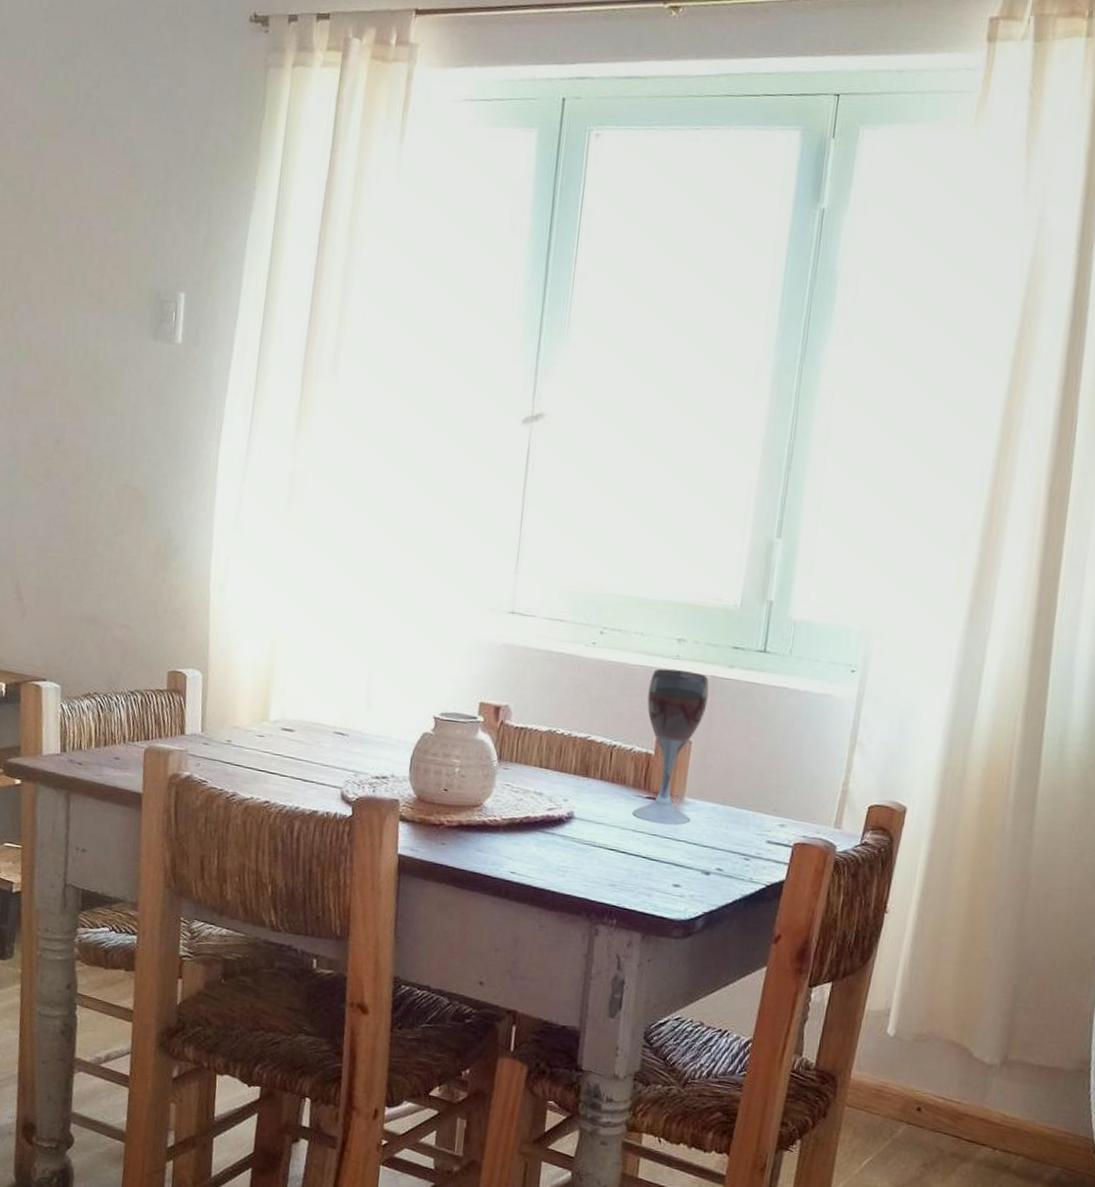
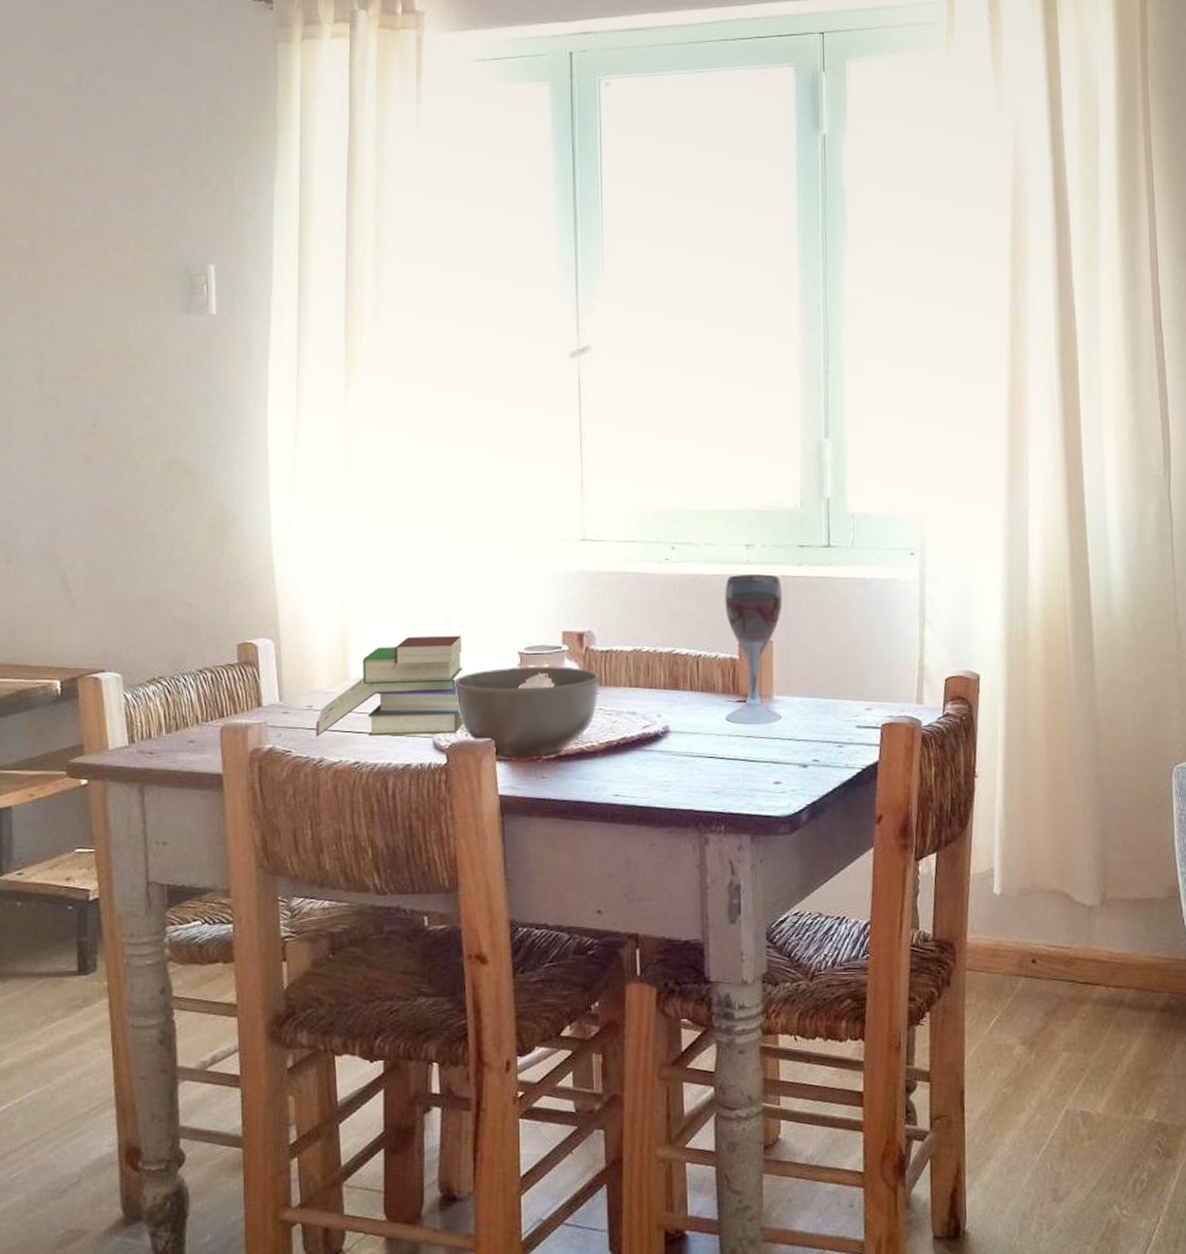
book: none [232,687,381,788] -> present [316,636,463,737]
bowl: none [367,730,512,824] -> present [453,667,601,759]

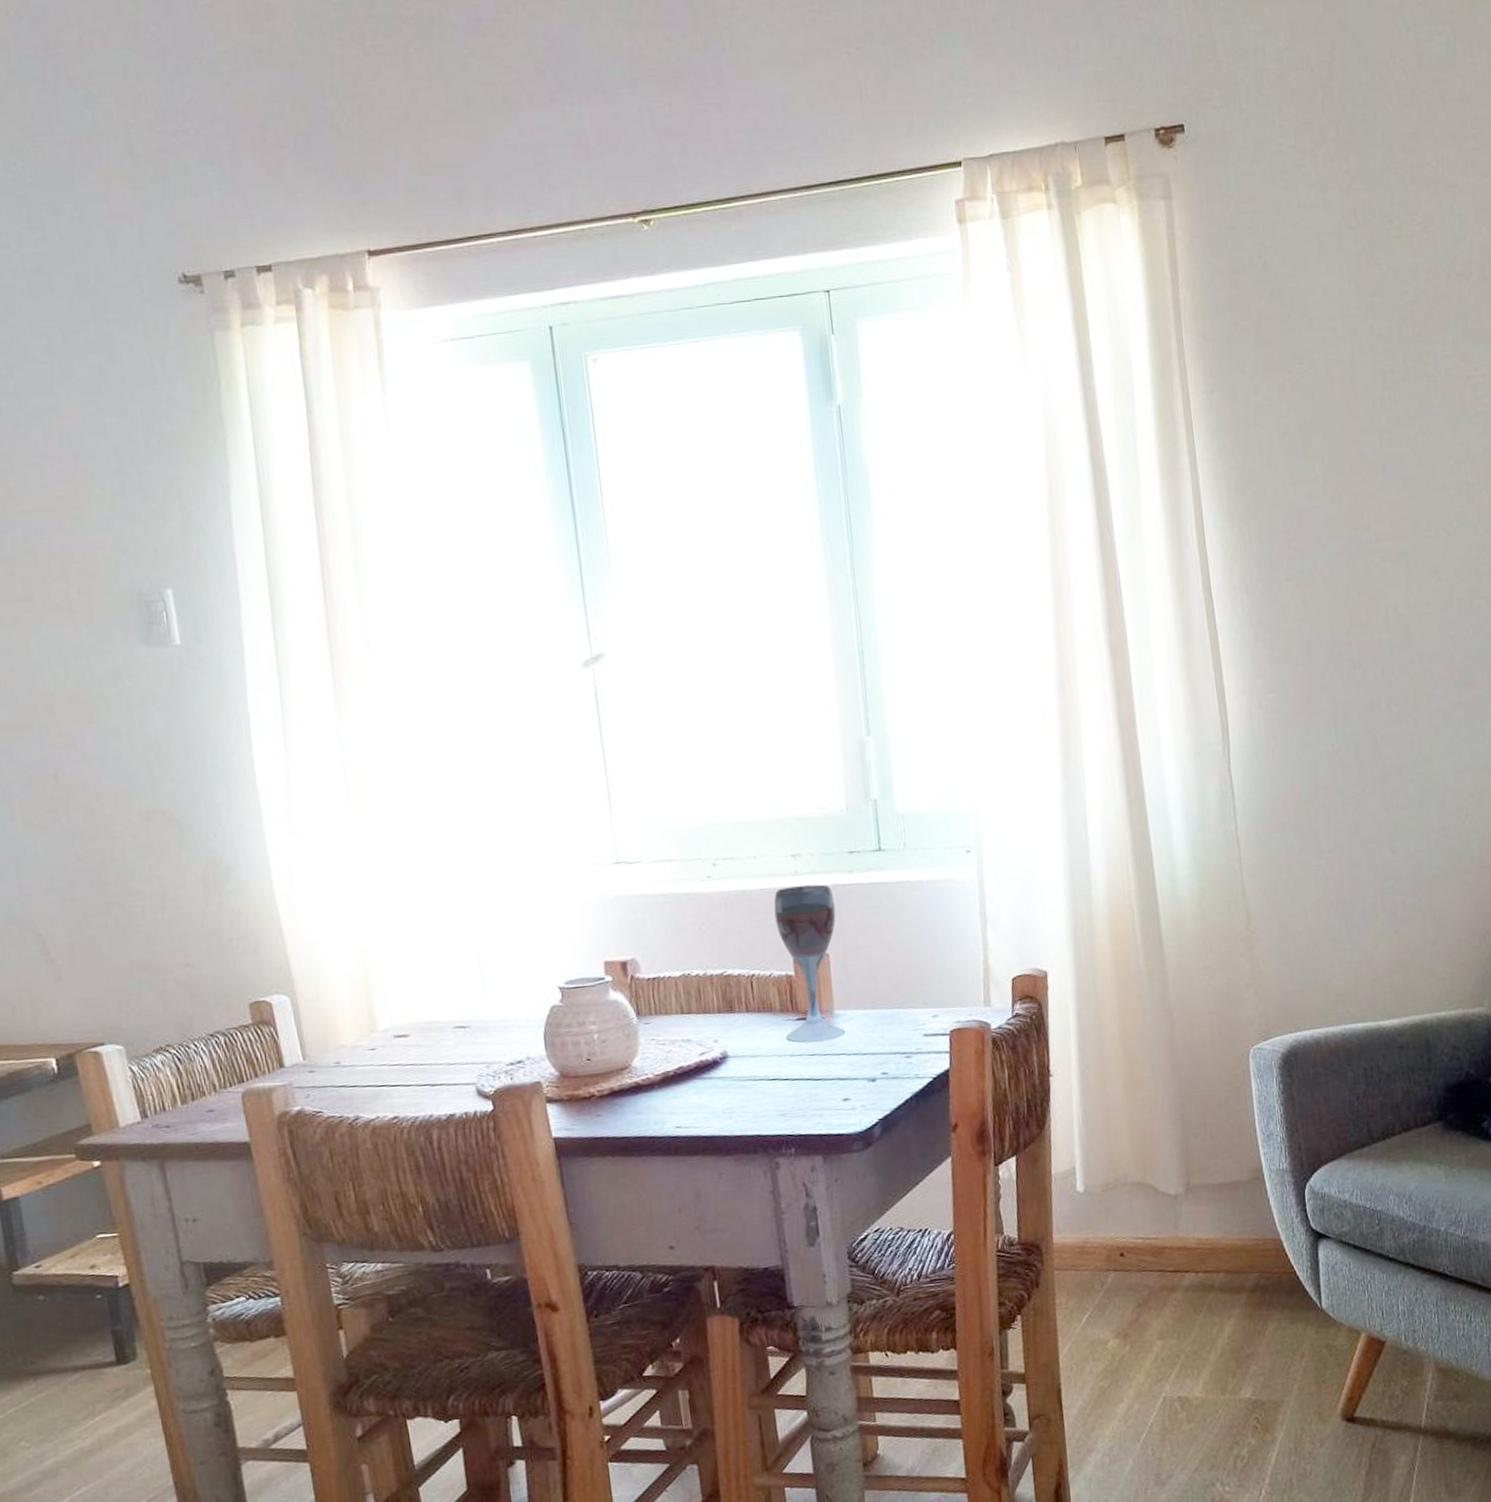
book: present [316,636,463,737] -> none [346,975,506,1095]
bowl: present [453,667,601,759] -> none [491,998,650,1099]

